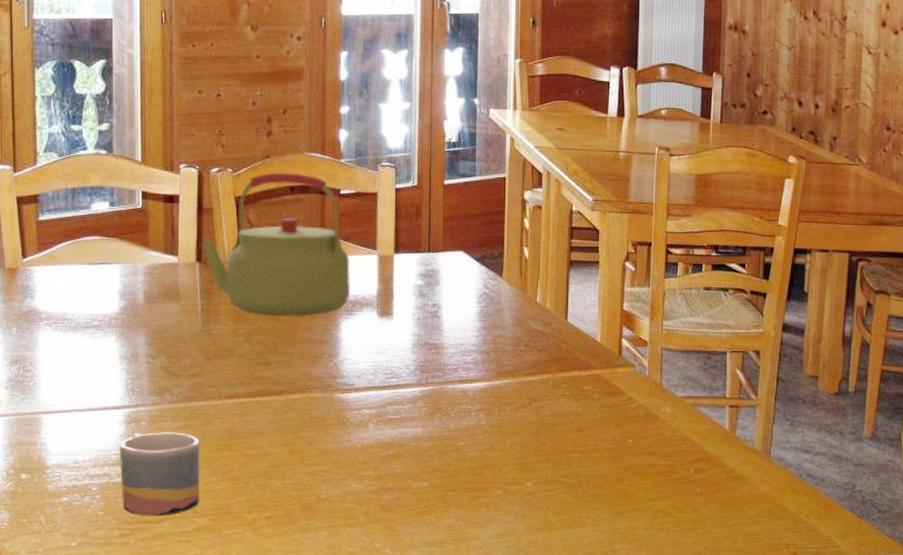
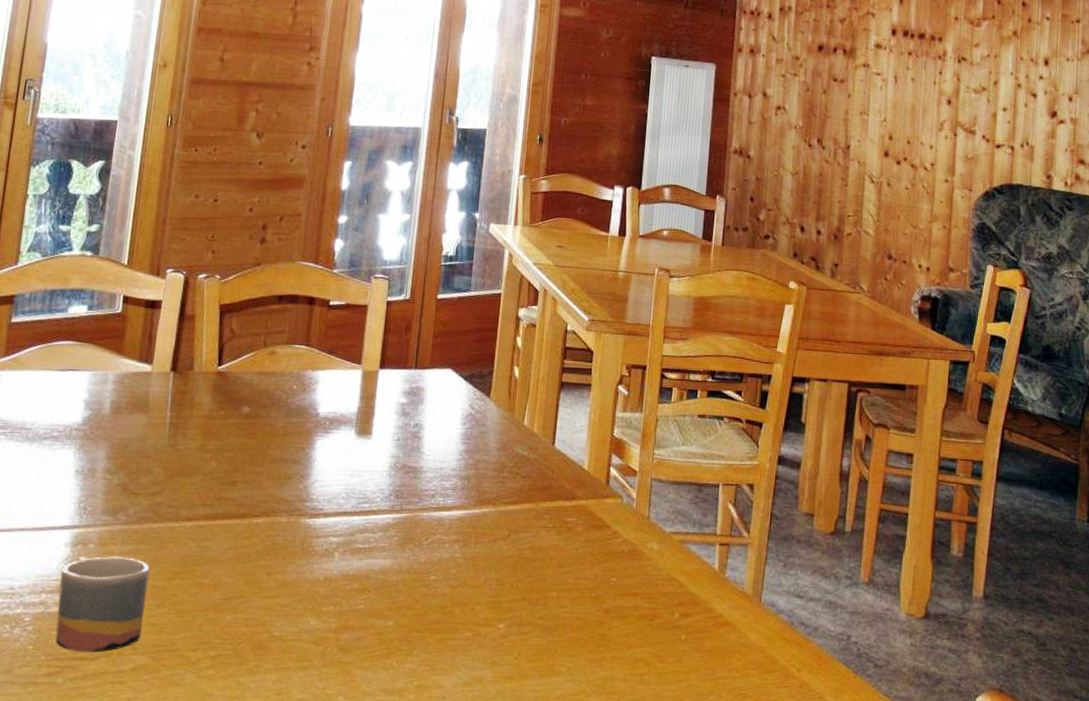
kettle: present [200,172,351,318] -> none [177,280,332,435]

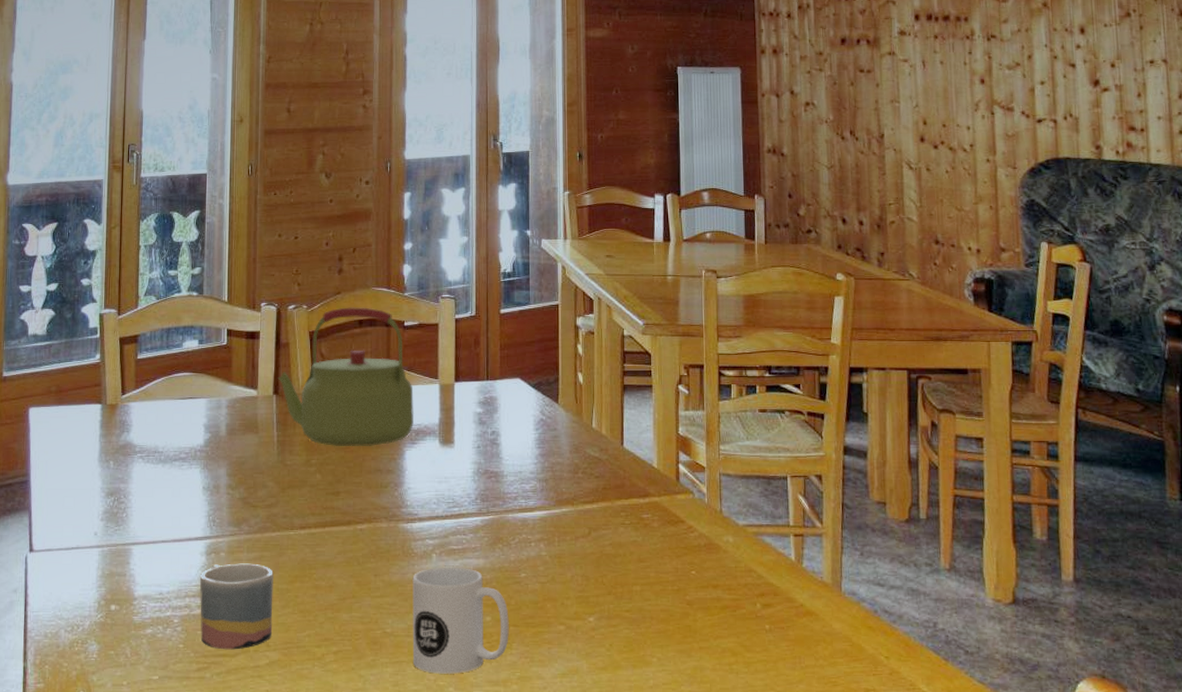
kettle: none [177,280,332,435] -> present [277,307,415,447]
mug: none [300,566,413,682] -> present [412,566,509,674]

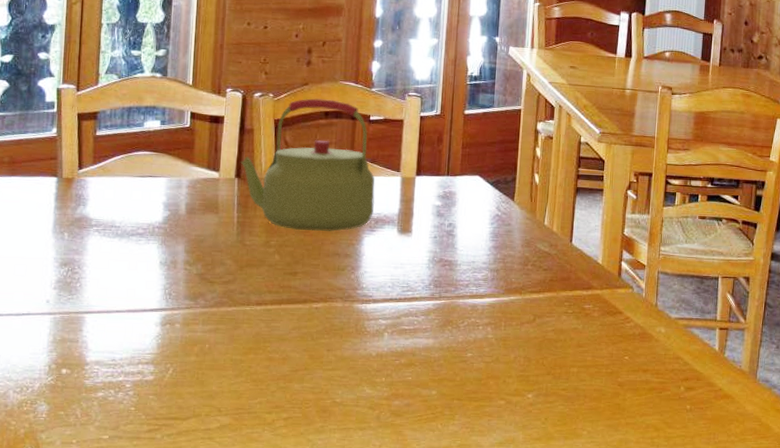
mug: present [200,563,273,650] -> none [152,334,228,414]
mug: present [412,566,509,674] -> none [359,344,454,441]

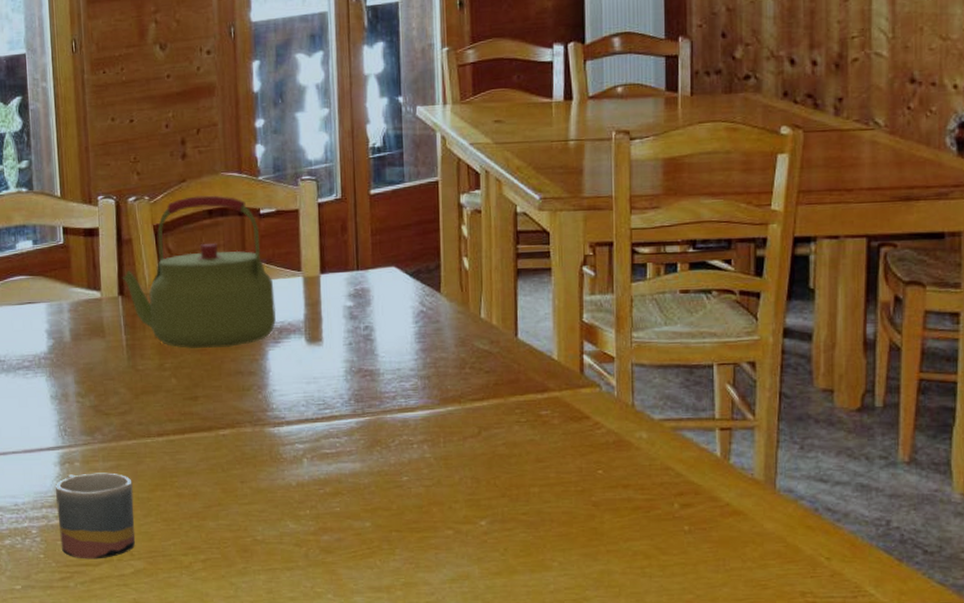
mug: none [152,334,228,414] -> present [56,472,135,559]

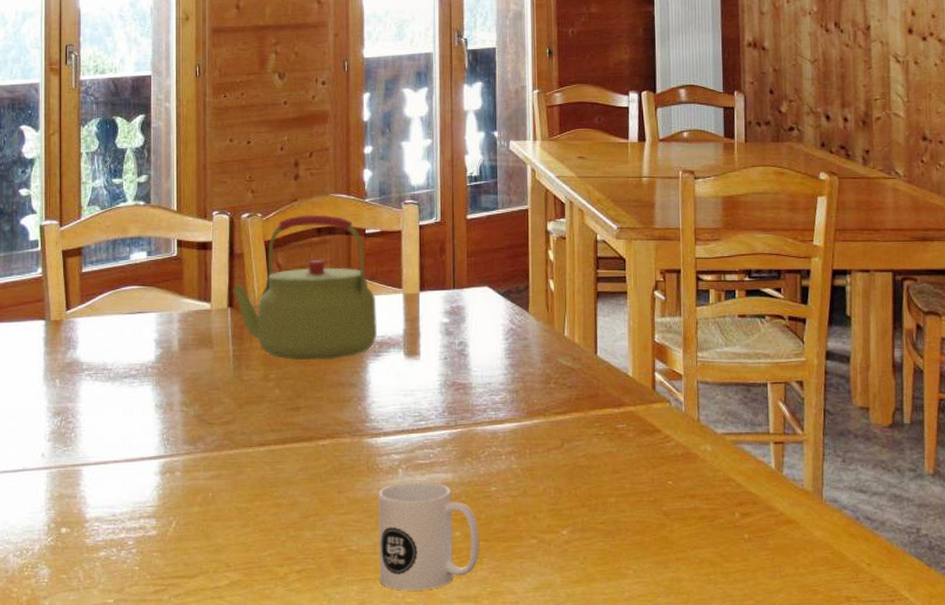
mug: present [56,472,135,559] -> none [155,482,232,571]
mug: none [282,471,391,581] -> present [378,481,479,591]

